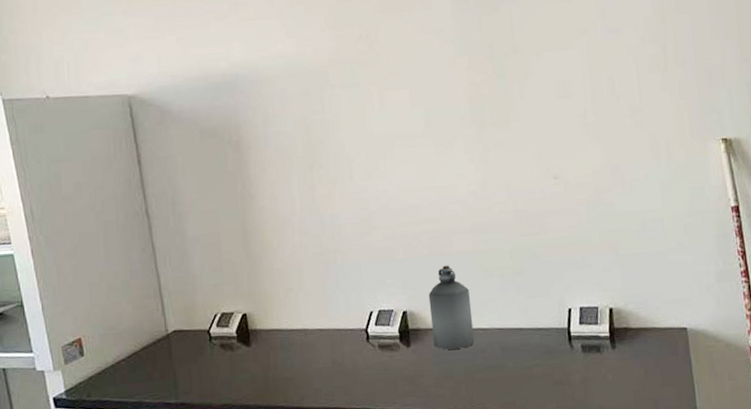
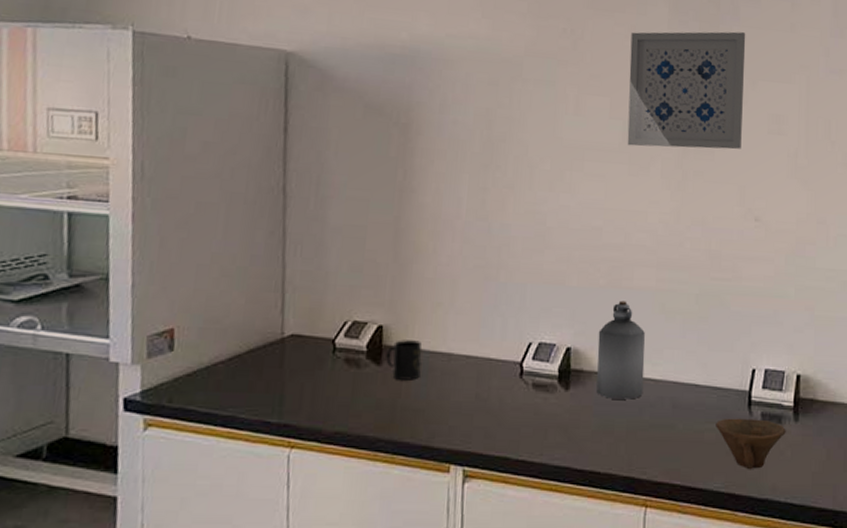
mug: none [252,322,284,357] -> present [385,340,423,382]
wall art: none [420,10,534,130] -> present [627,31,746,150]
bowl: none [542,351,606,395] -> present [716,418,786,470]

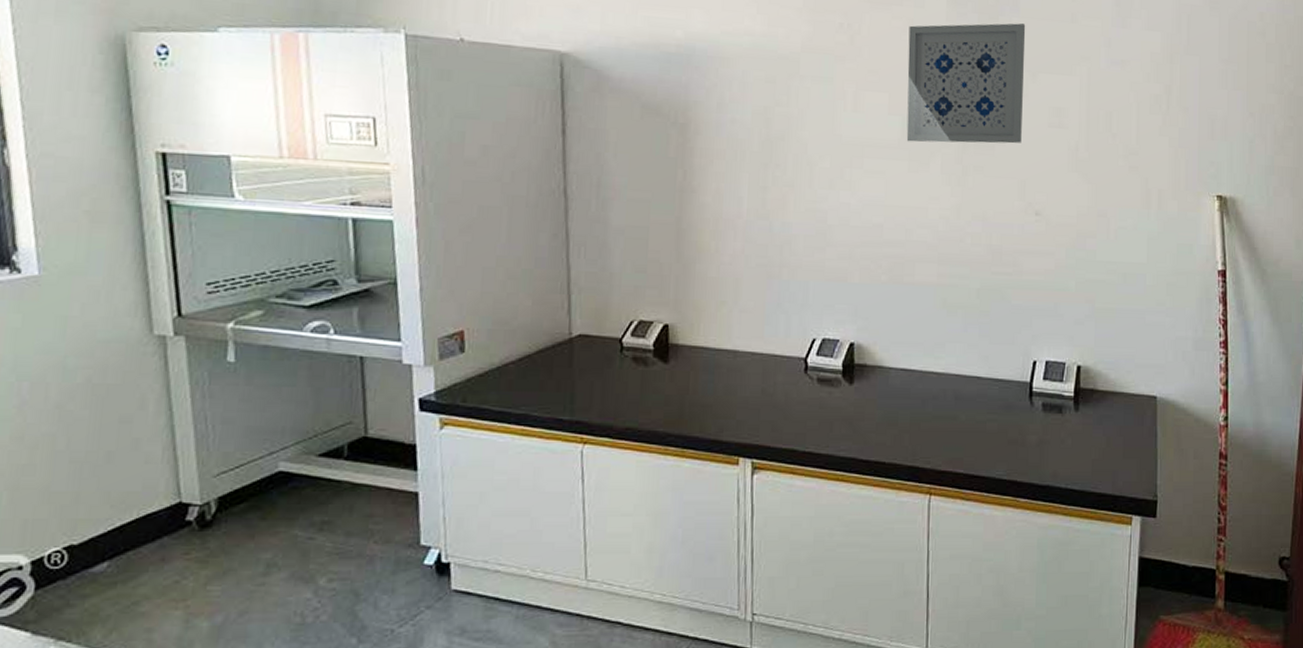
mug: present [385,340,423,382] -> none [671,338,708,378]
bottle: present [596,300,646,400] -> none [880,296,928,392]
bowl: present [716,418,786,470] -> none [998,408,1067,458]

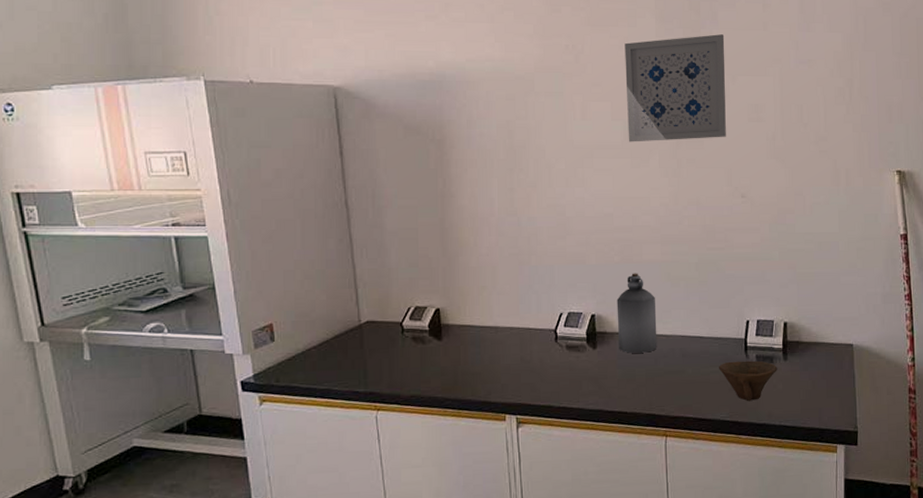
bottle: none [880,296,928,392] -> present [616,273,657,353]
bowl: none [998,408,1067,458] -> present [719,360,777,402]

